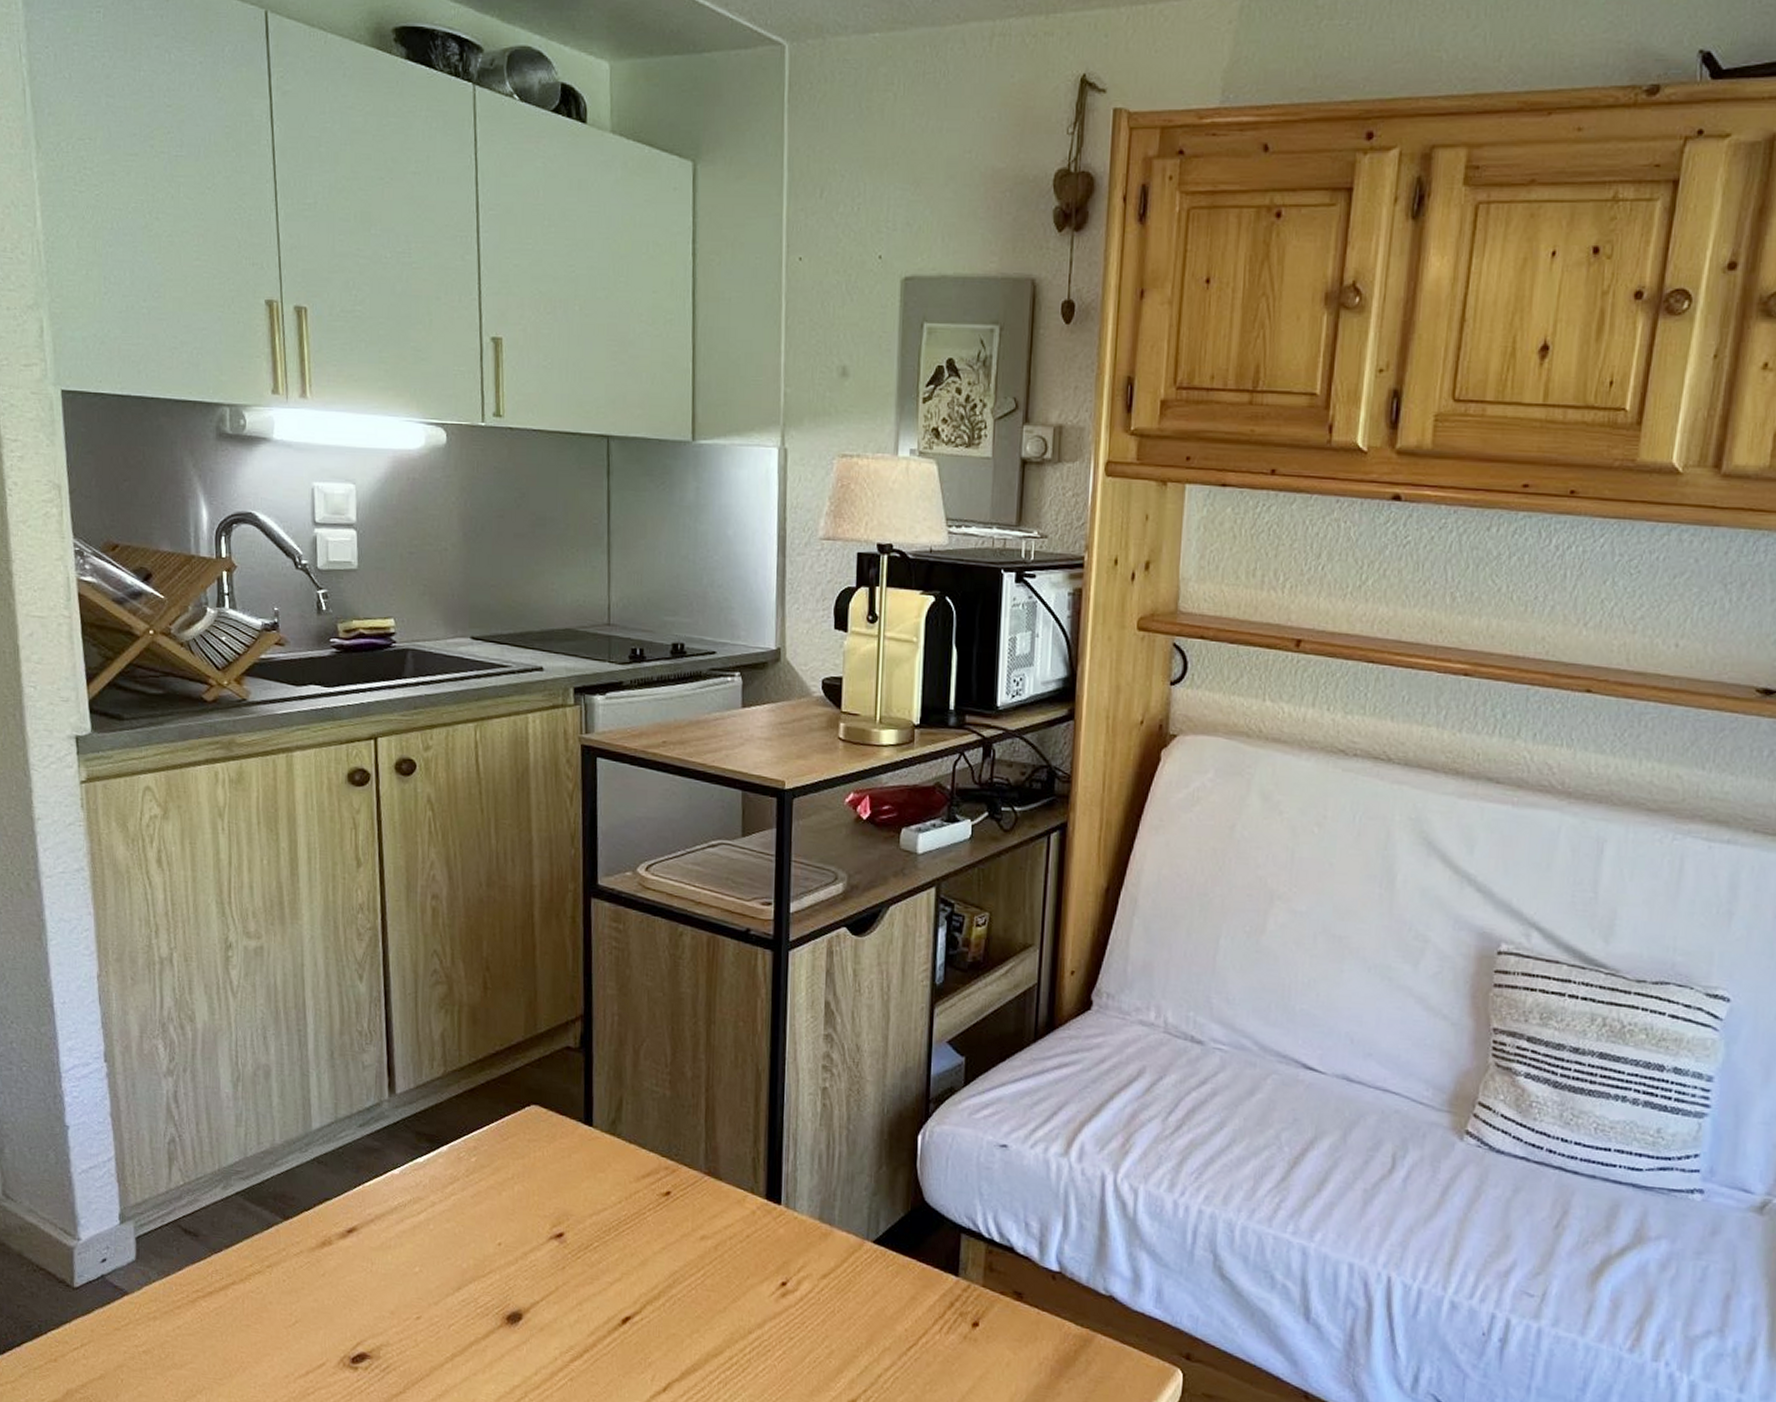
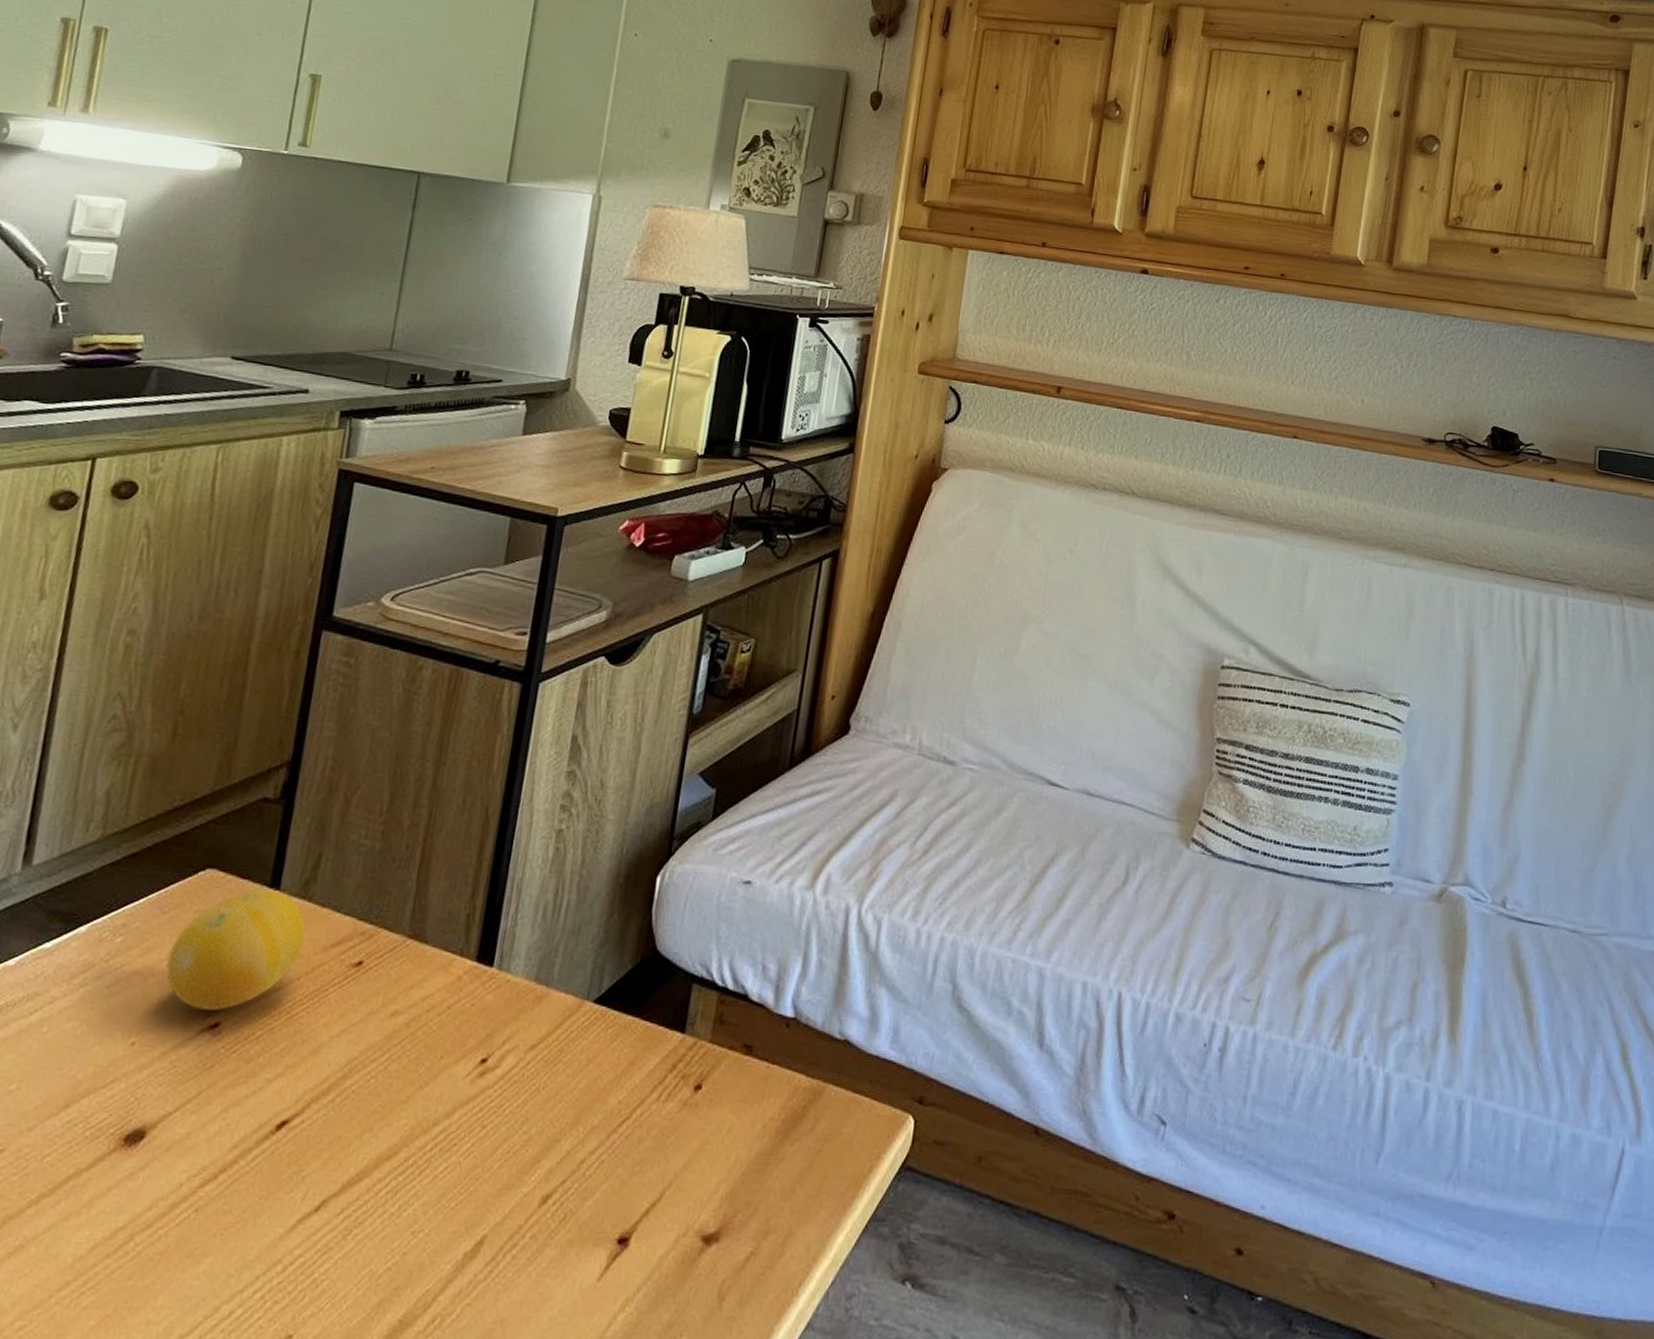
fruit: none [513,1124,620,1224] -> present [165,888,306,1011]

